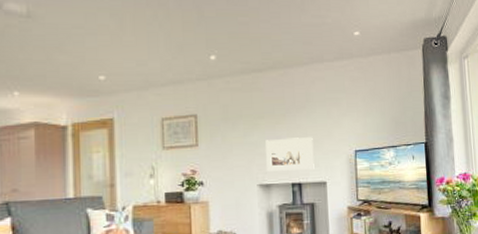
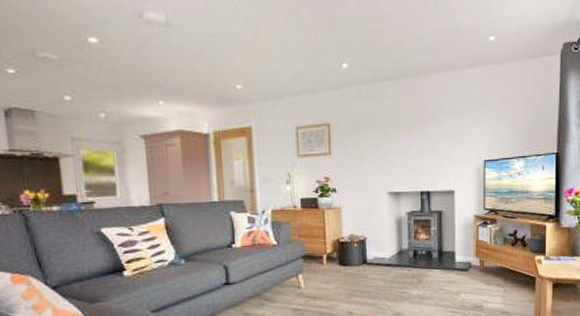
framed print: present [266,137,315,171] -> none [396,147,443,180]

